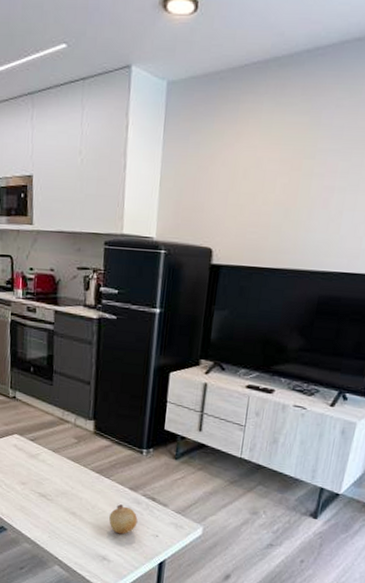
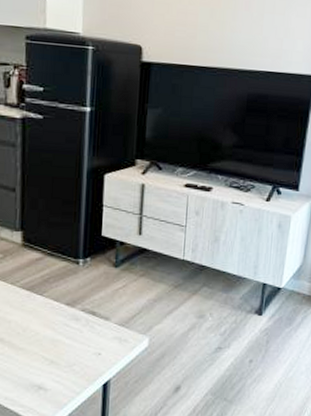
fruit: present [109,504,138,535] -> none [44,323,77,357]

